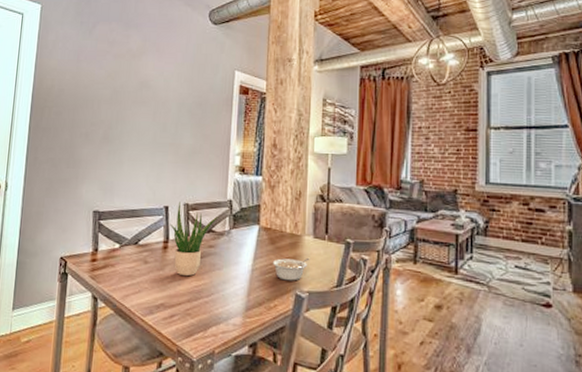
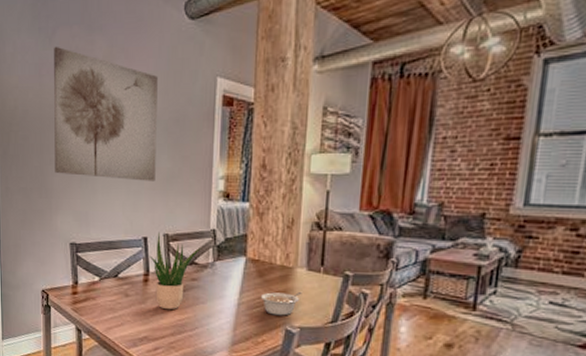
wall art: none [84,37,184,156] -> present [54,46,158,182]

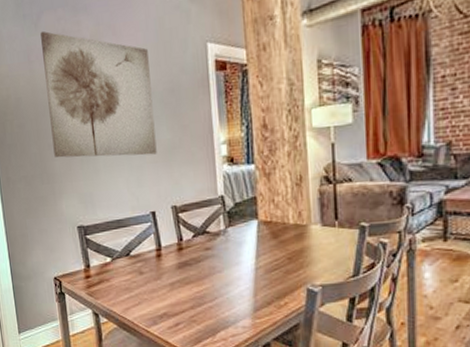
potted plant: present [150,232,201,309] -> none [160,205,211,282]
legume: present [260,292,302,316] -> none [277,250,320,276]

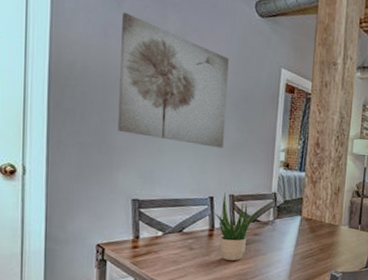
potted plant: none [160,205,211,282] -> present [215,193,263,260]

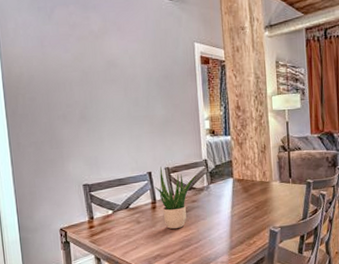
wall art: present [118,11,229,149] -> none [53,22,153,127]

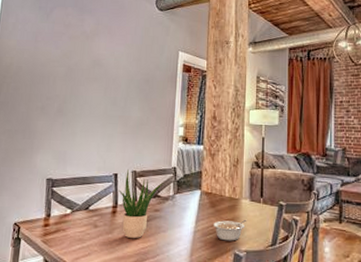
legume: none [247,200,279,221] -> present [213,220,247,241]

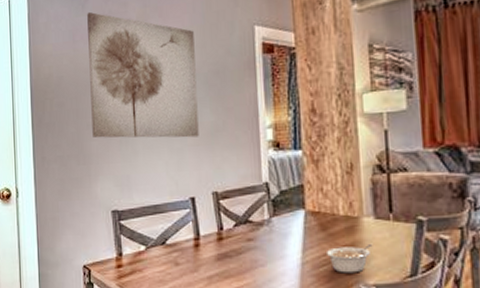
wall art: none [40,20,133,127] -> present [87,11,199,138]
potted plant: present [119,169,164,238] -> none [199,190,255,276]

